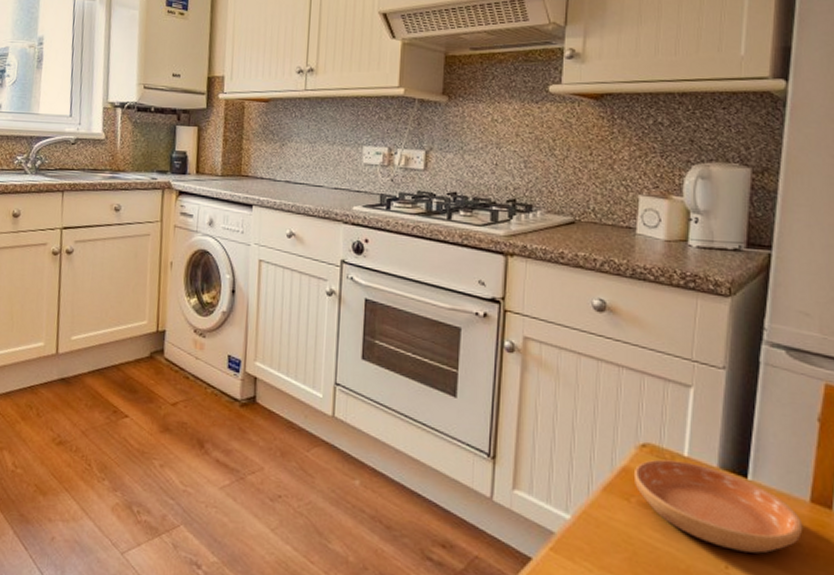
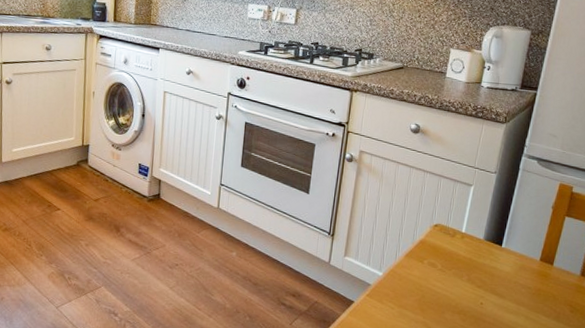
saucer: present [633,459,803,554] -> none [427,234,534,294]

